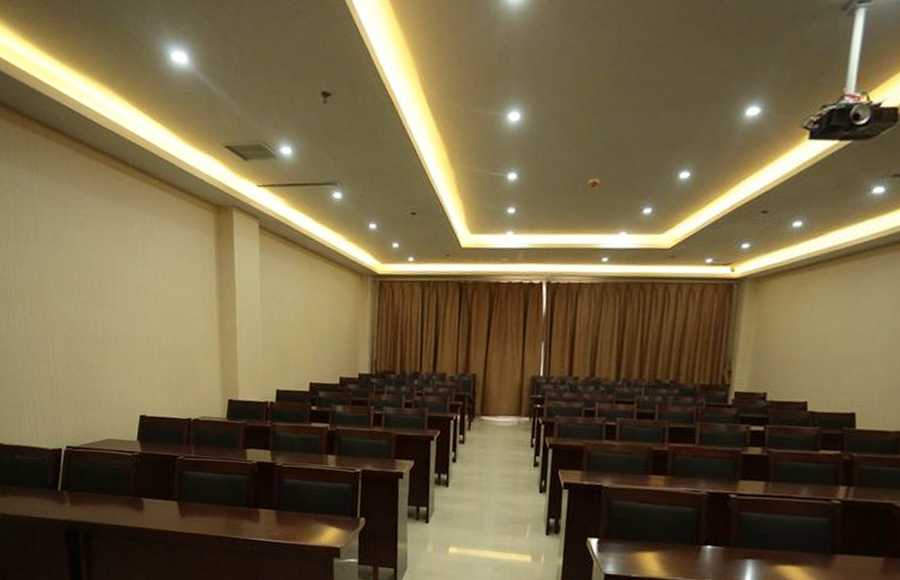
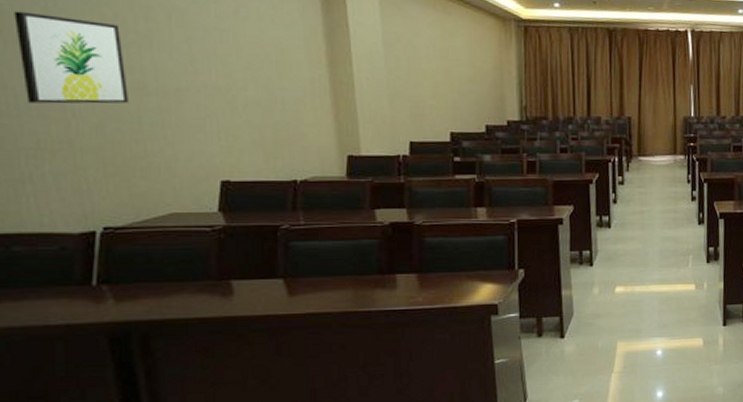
wall art: none [23,277,85,350] -> present [14,11,128,104]

